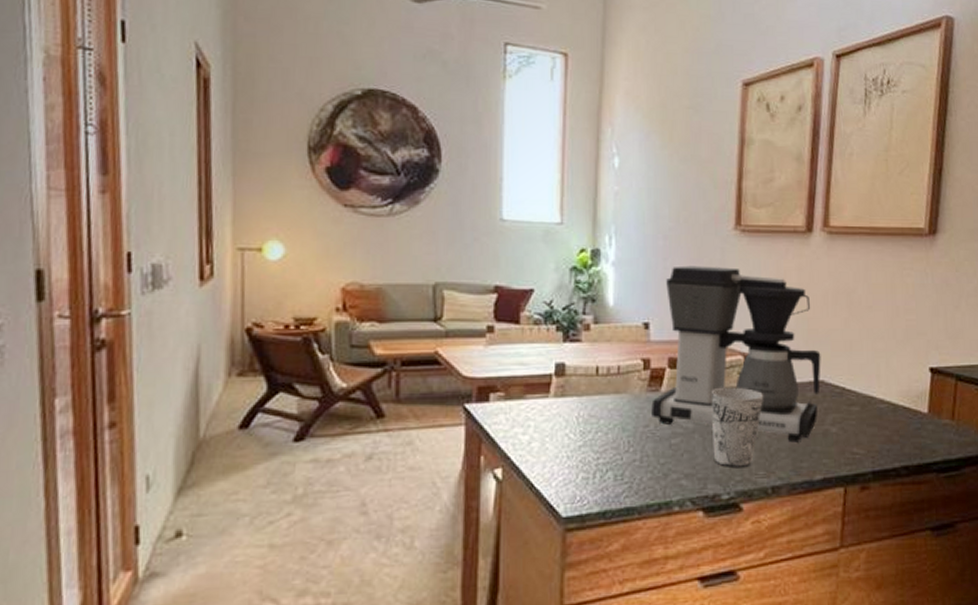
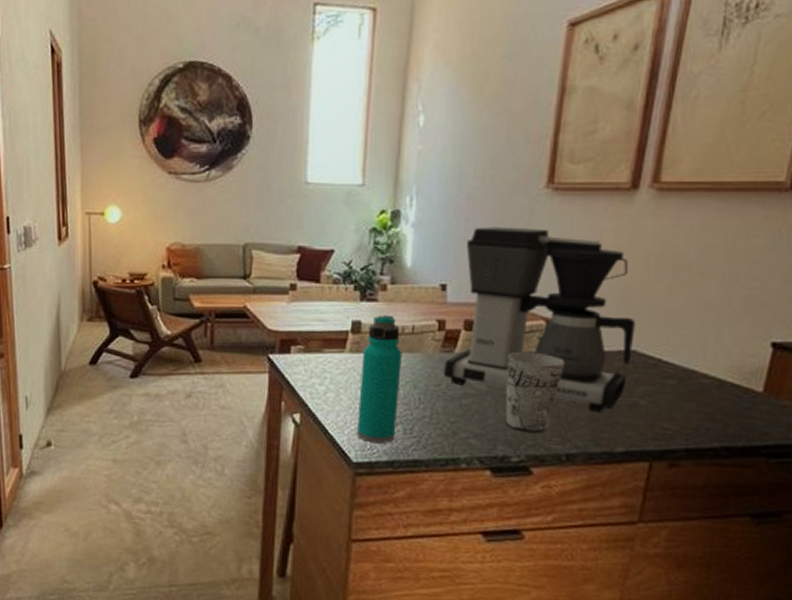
water bottle: none [566,355,609,493] -> present [357,314,402,443]

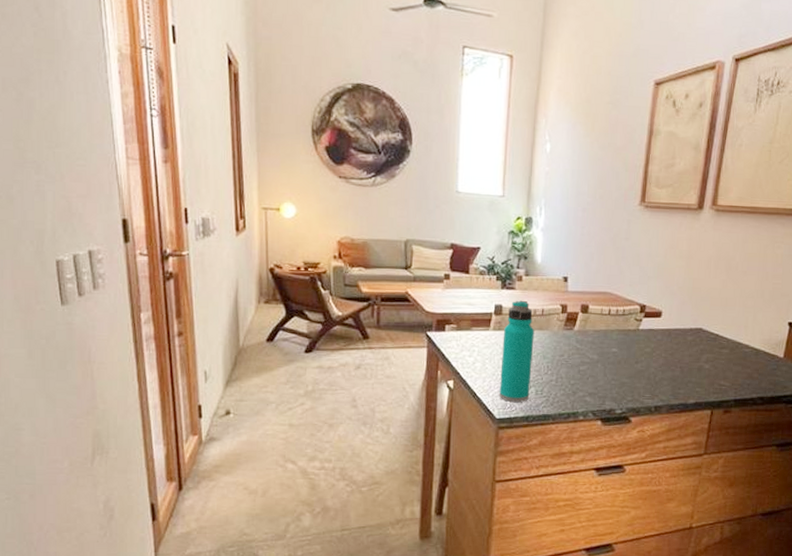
coffee maker: present [444,226,636,413] -> none [566,233,702,374]
cup: present [505,351,566,434] -> none [611,329,654,391]

